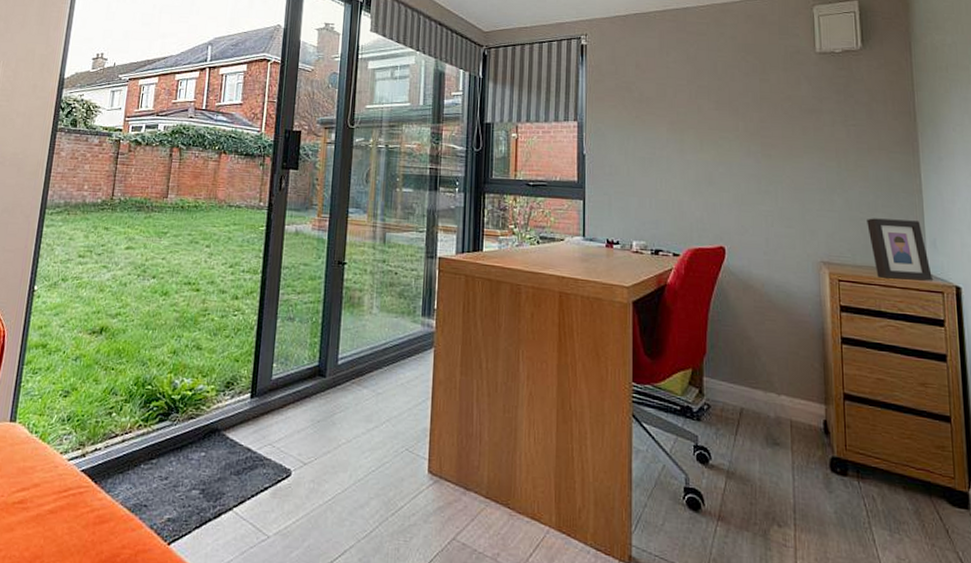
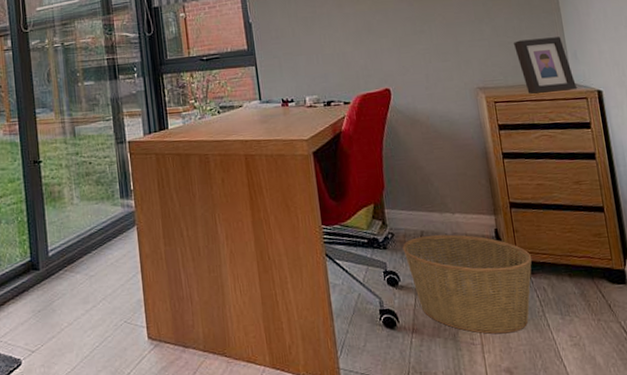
basket: none [718,414,863,542] -> present [402,234,532,334]

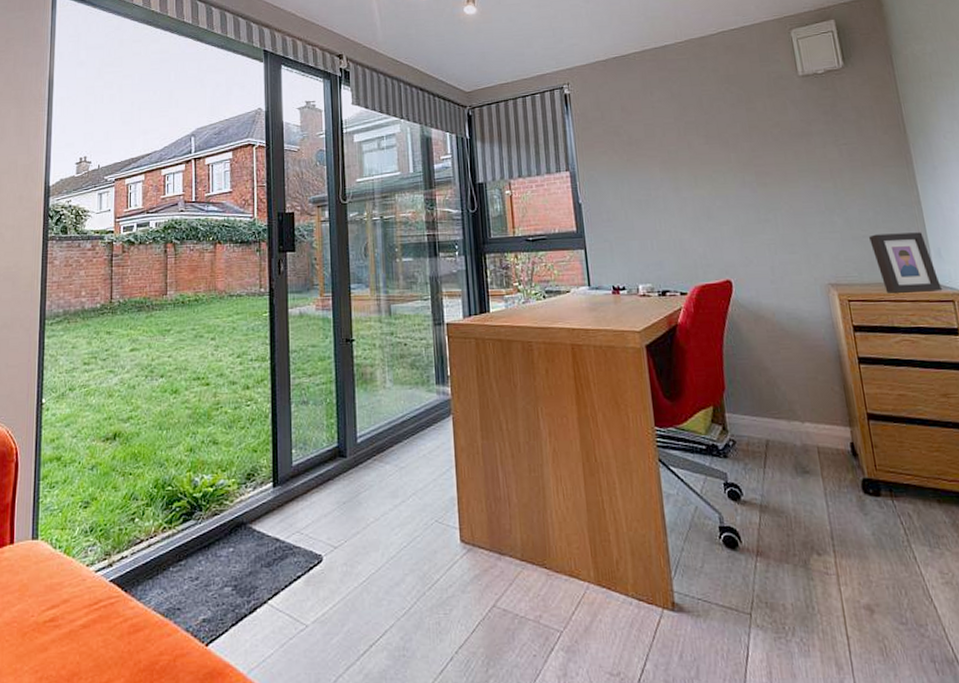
basket: present [402,234,532,334] -> none [745,445,895,564]

